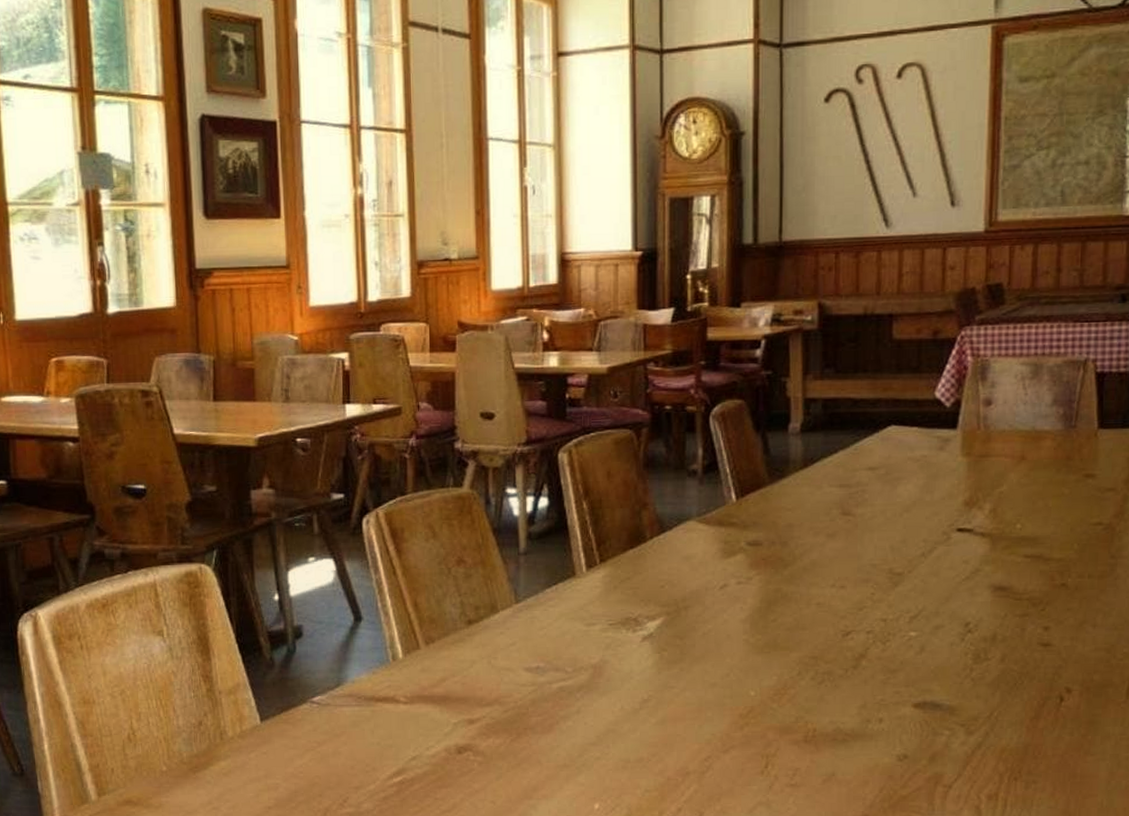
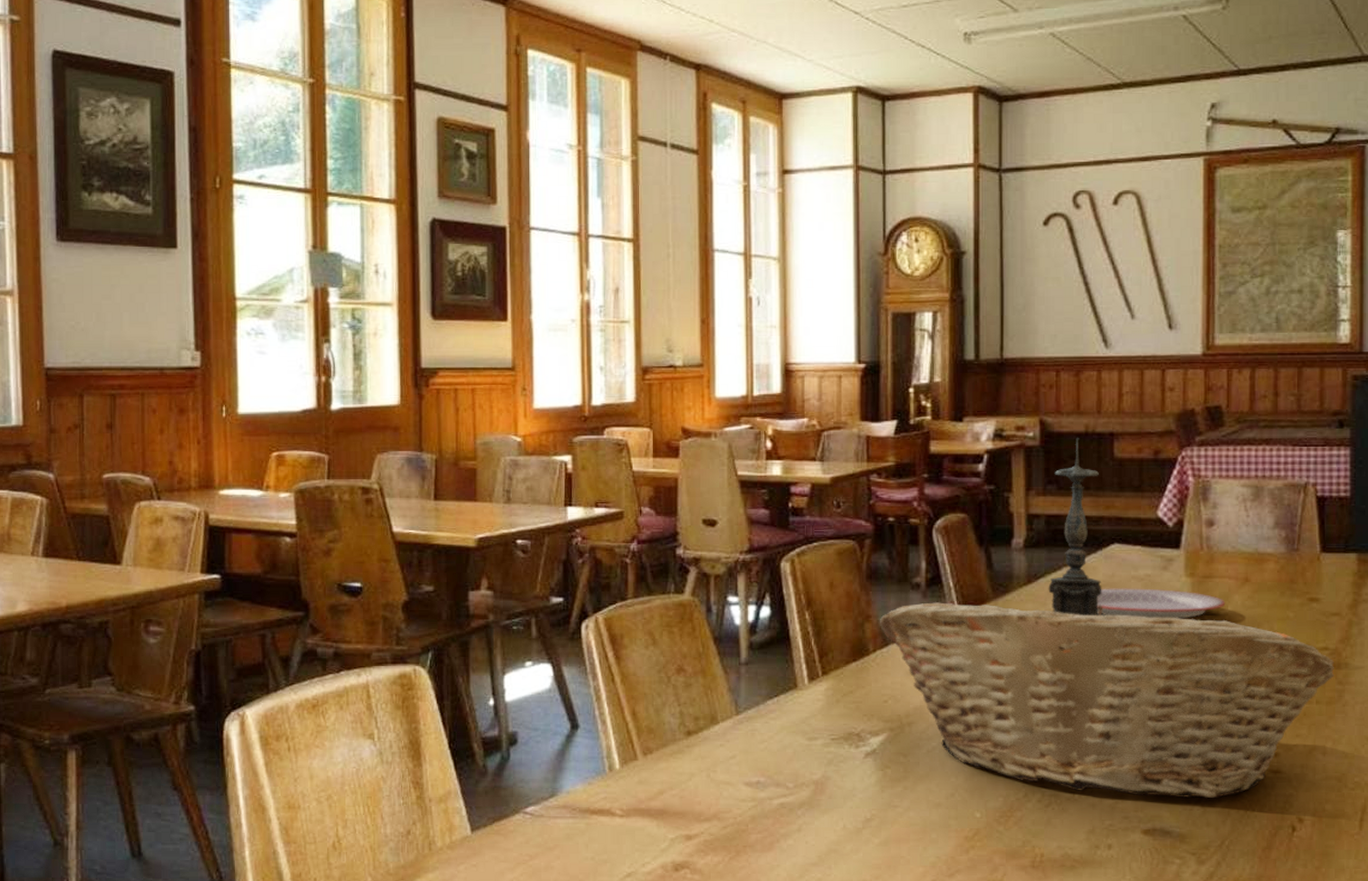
fruit basket: none [657,486,1108,672] -> present [880,602,1334,798]
candle holder: none [824,320,878,499] -> present [1048,438,1102,617]
plate: none [872,469,1001,499] -> present [1096,588,1226,619]

